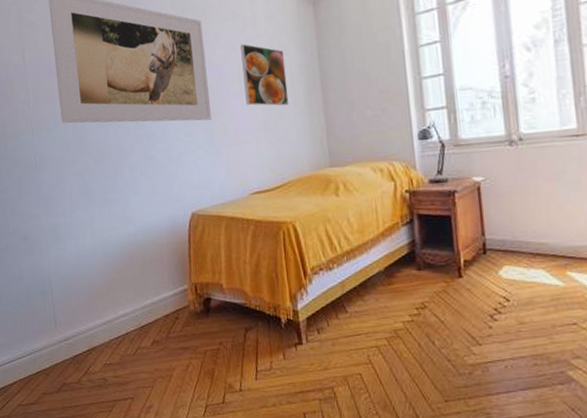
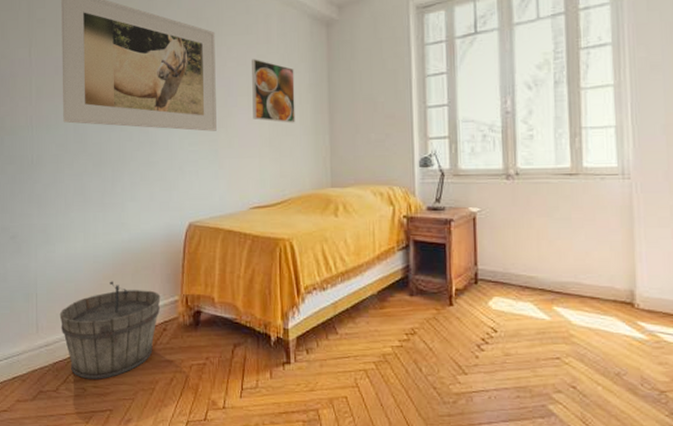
wooden bucket: none [75,274,171,370] -> present [59,281,161,379]

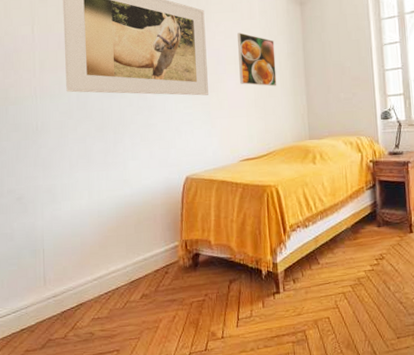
wooden bucket: present [59,281,161,379] -> none [66,232,162,324]

